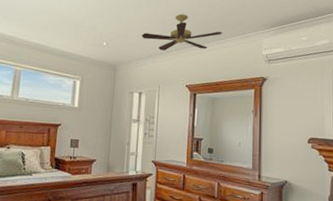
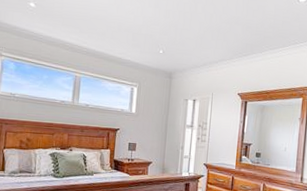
ceiling fan: present [141,14,222,51] -> none [197,22,275,59]

